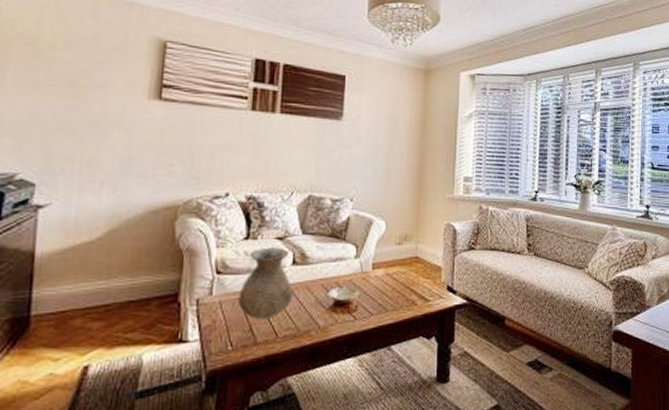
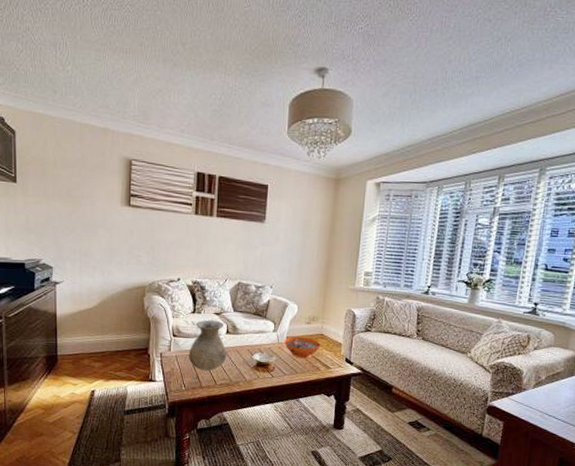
decorative bowl: none [369,262,415,291] -> present [284,336,321,359]

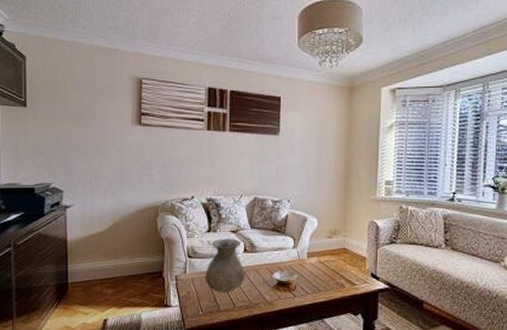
decorative bowl: present [284,336,321,359] -> none [305,252,344,276]

